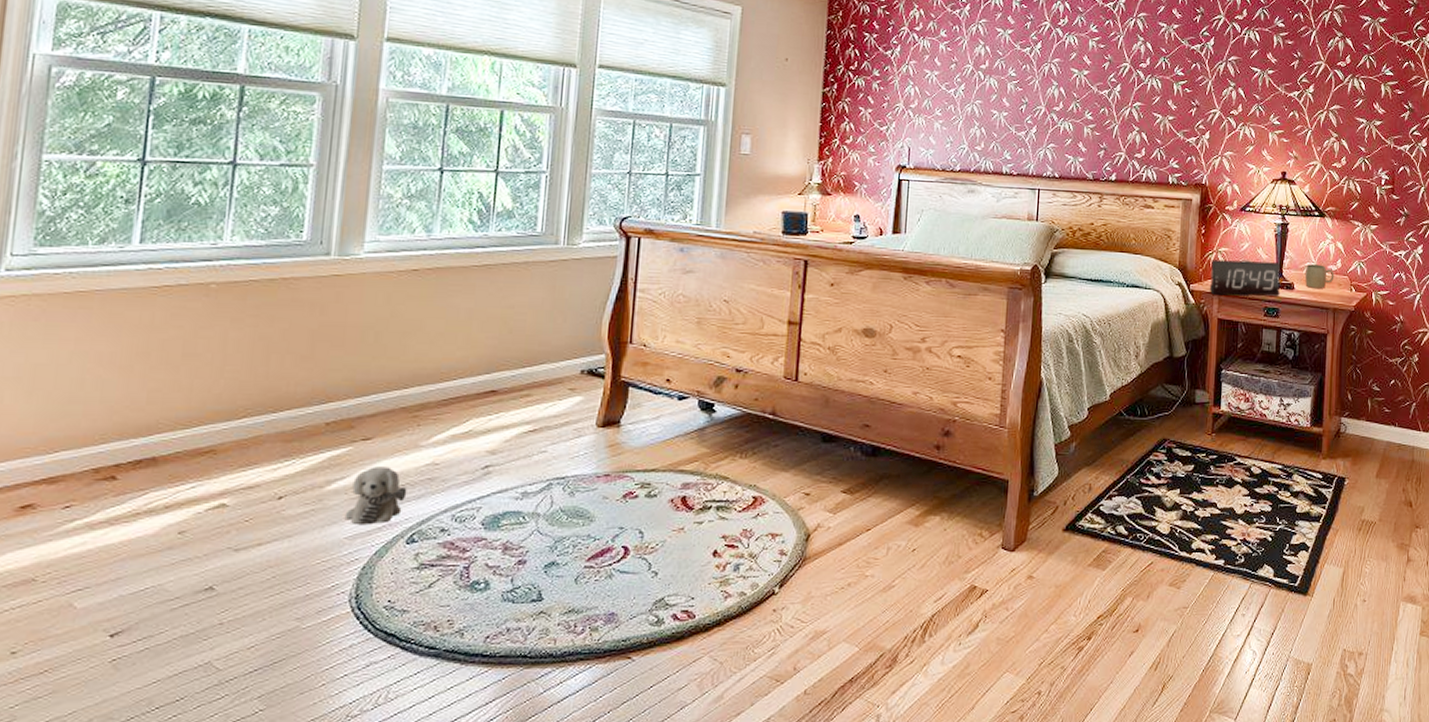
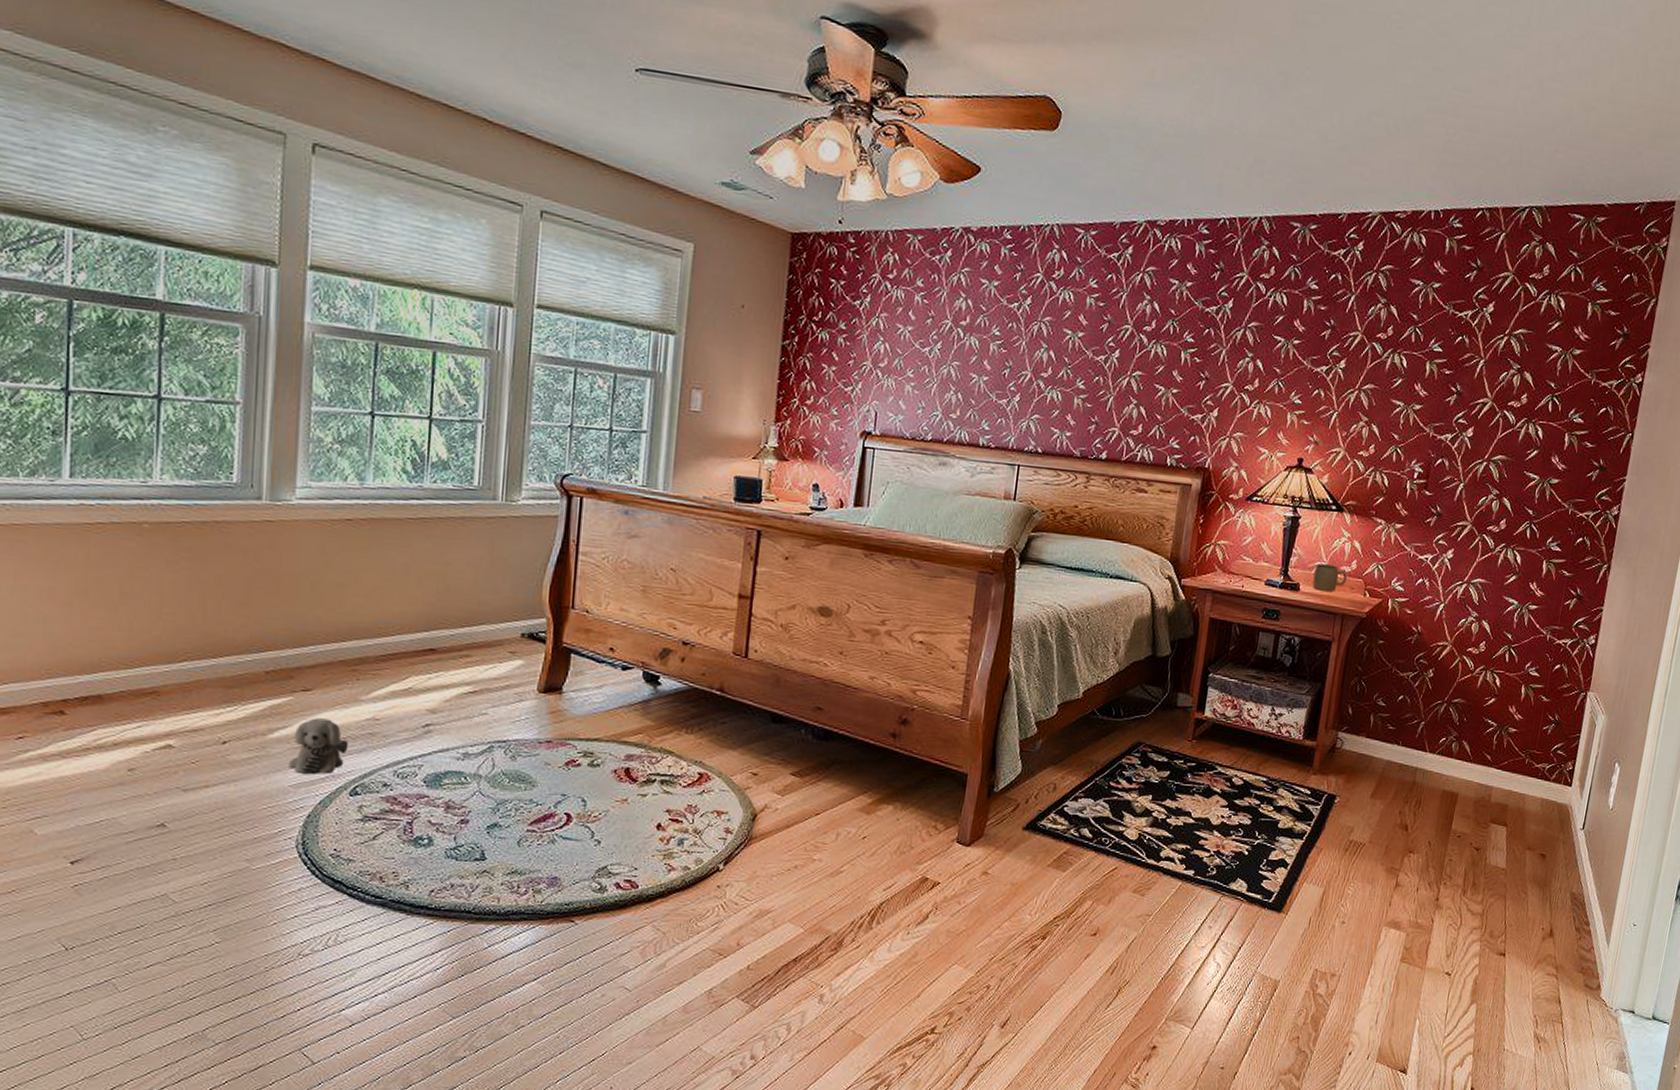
alarm clock: present [1210,260,1281,297] -> none [1203,553,1287,598]

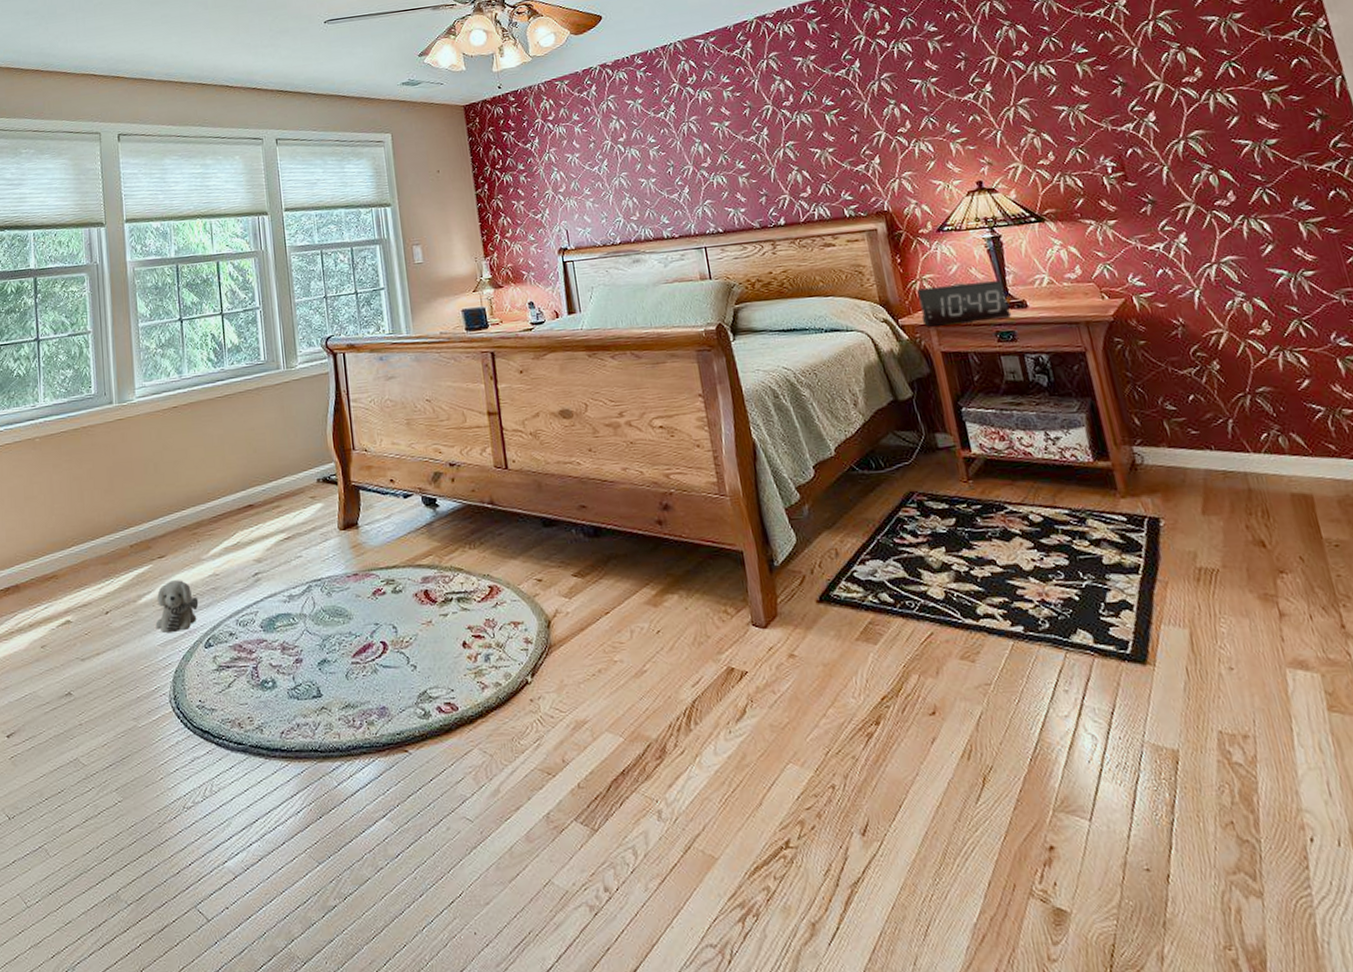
alarm clock: none [1203,553,1287,598] -> present [917,279,1011,327]
mug: present [1312,563,1348,591] -> none [1035,274,1077,303]

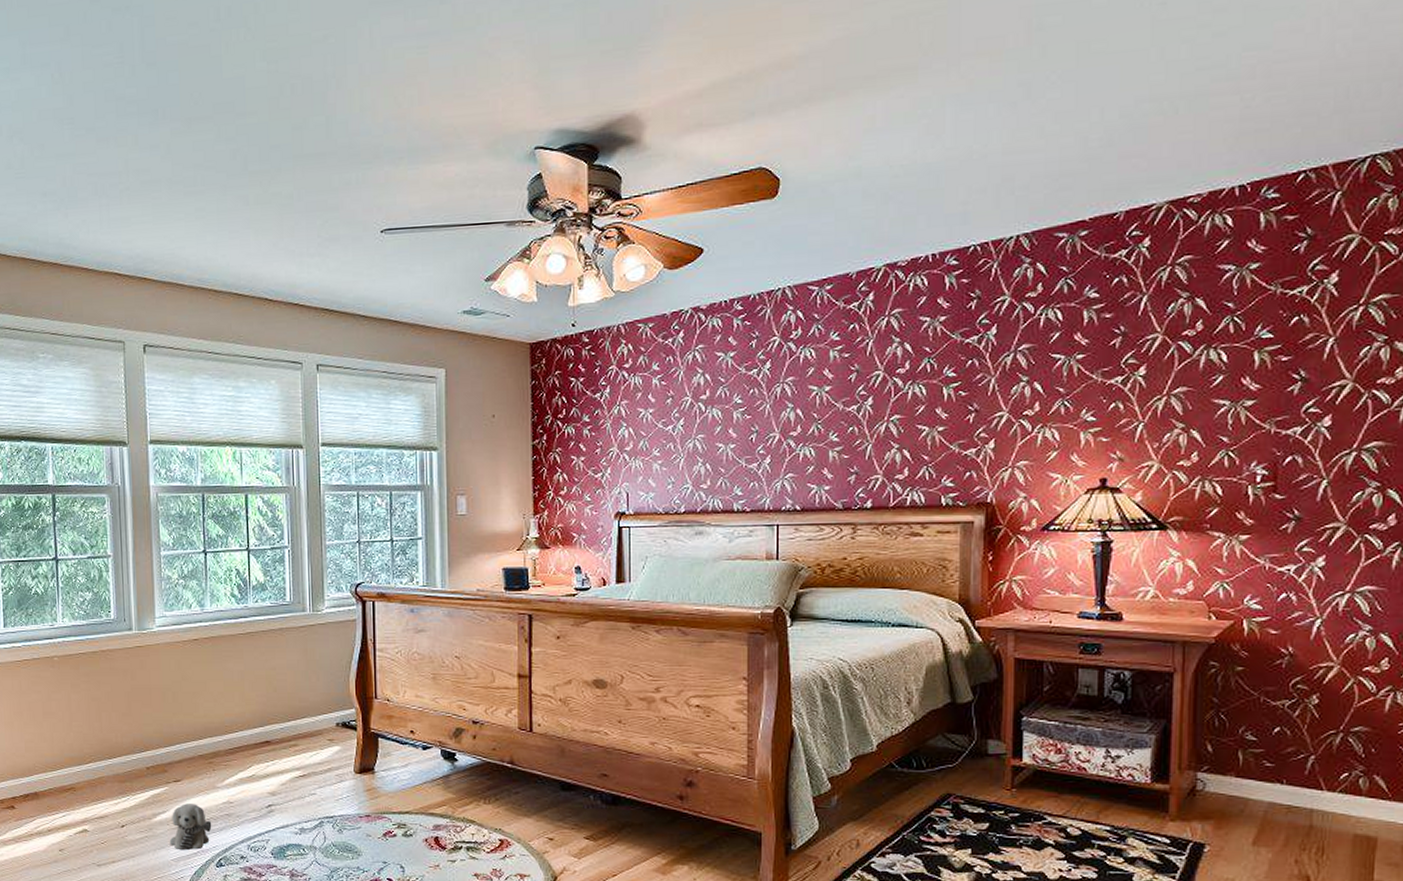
alarm clock: present [917,279,1011,327] -> none [1003,588,1102,631]

